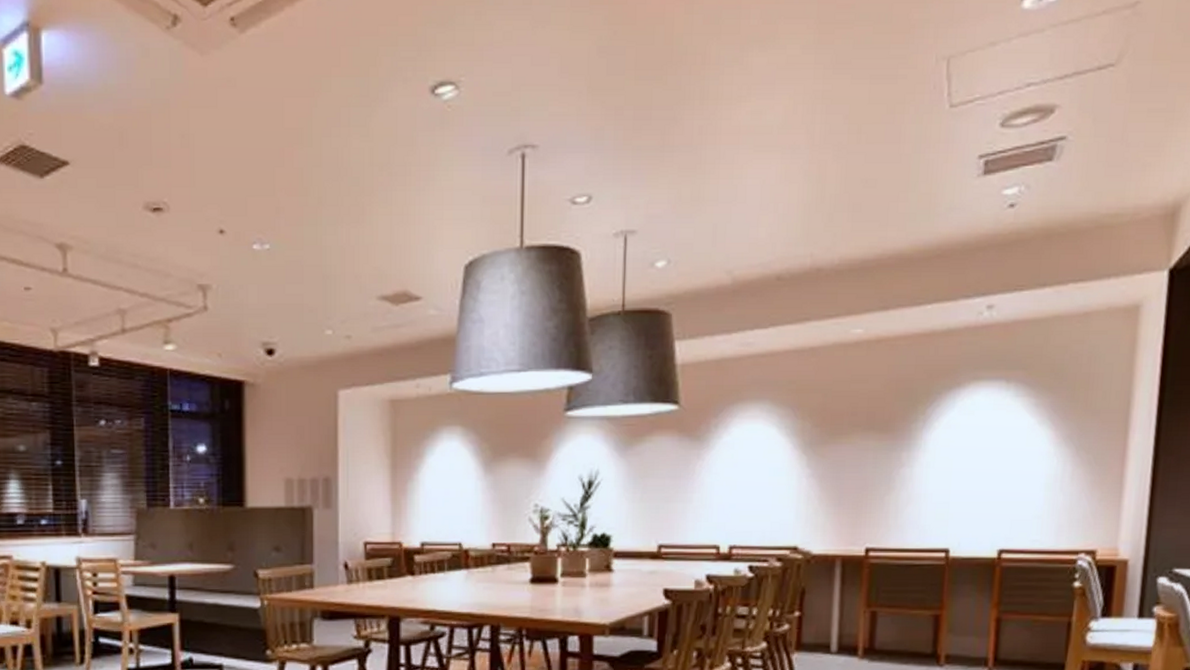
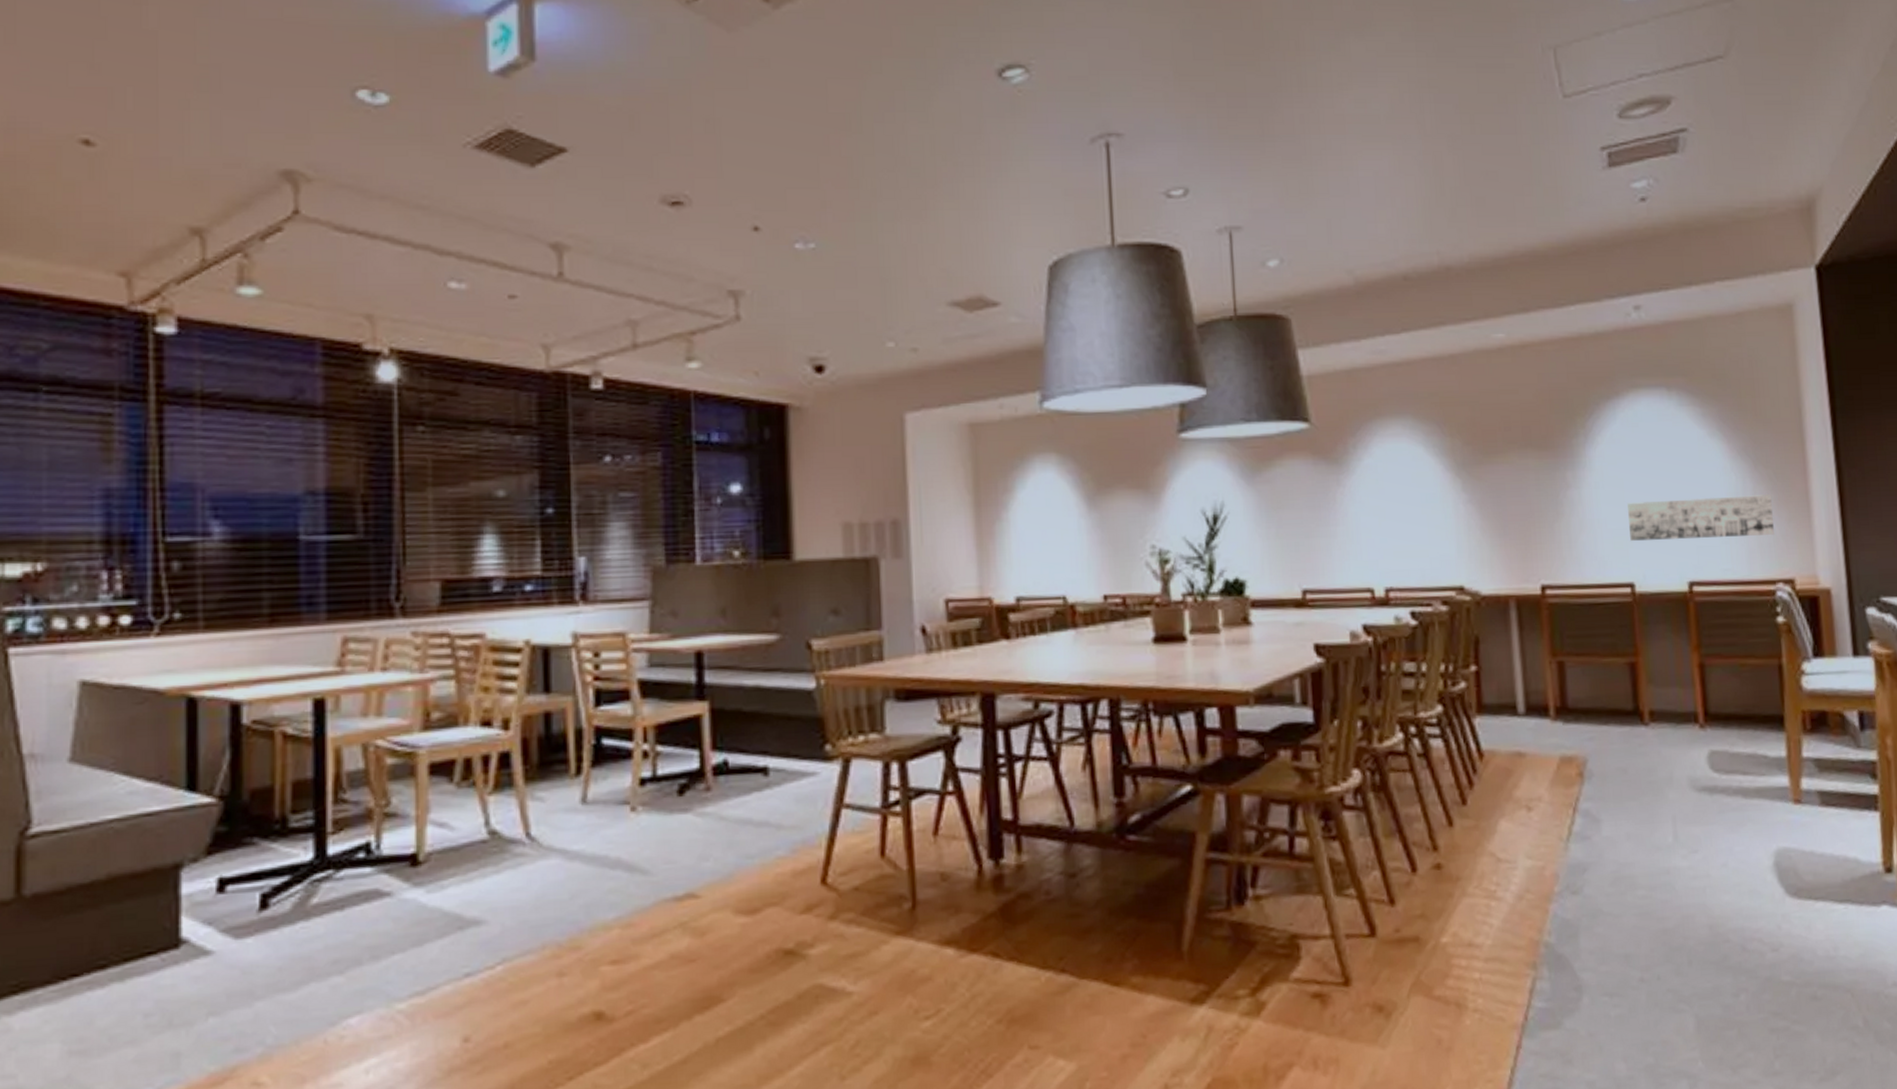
wall art: none [951,476,1088,513] -> present [1626,493,1774,541]

